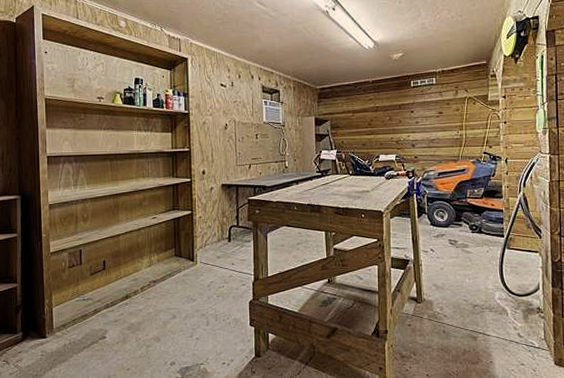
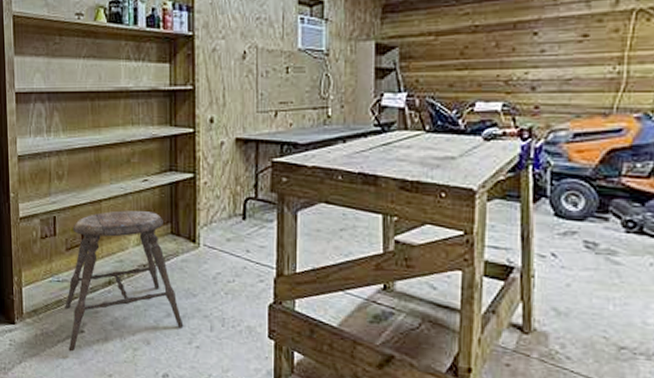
stool: none [89,241,186,355] -> present [65,210,184,352]

